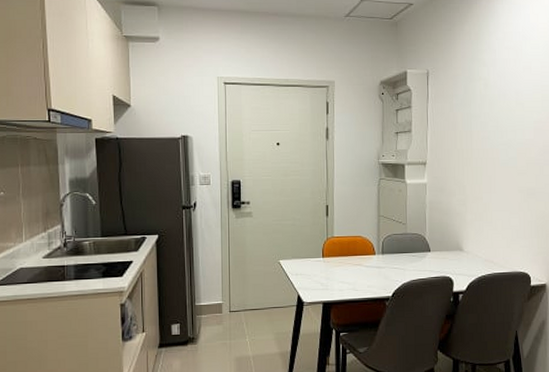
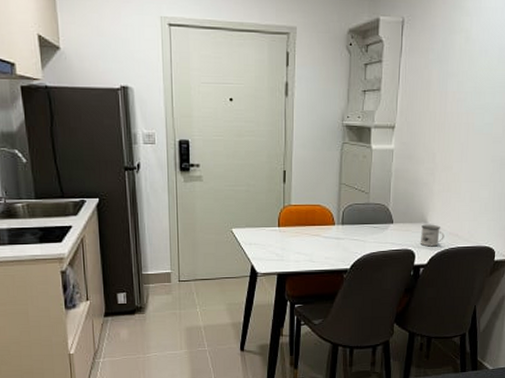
mug: none [458,252,480,274] -> present [421,224,445,247]

